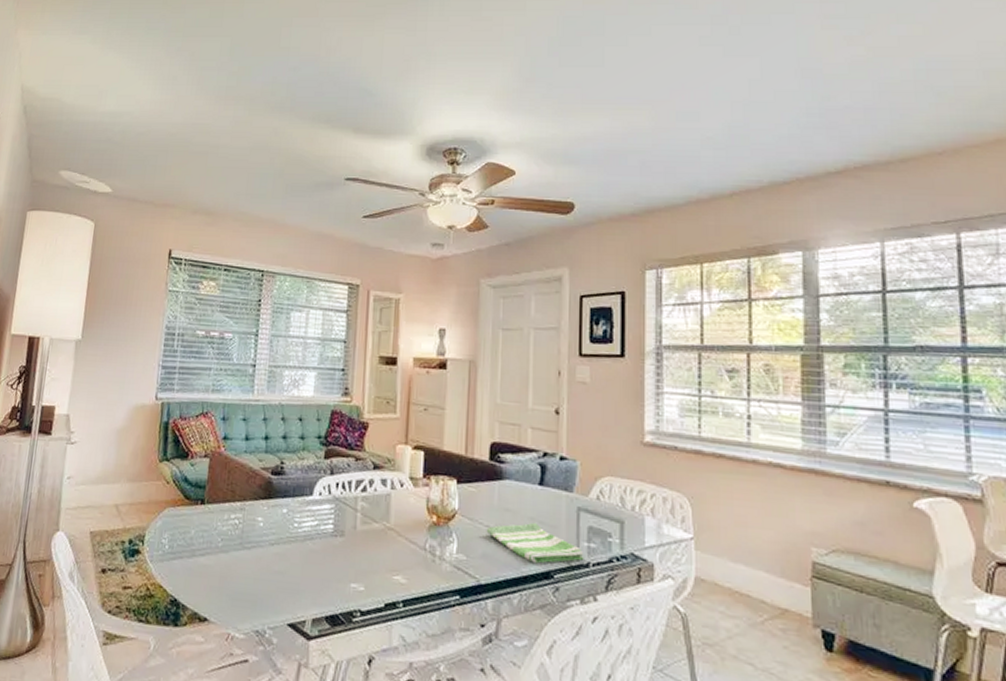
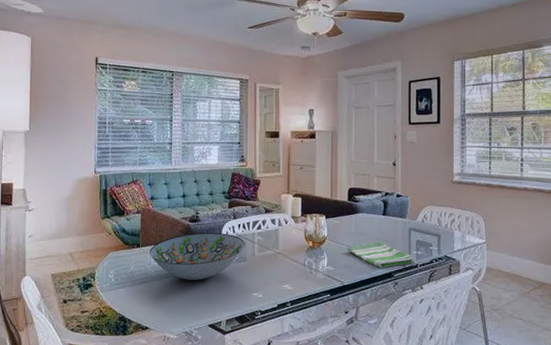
decorative bowl: none [216,490,344,558] -> present [150,232,245,280]

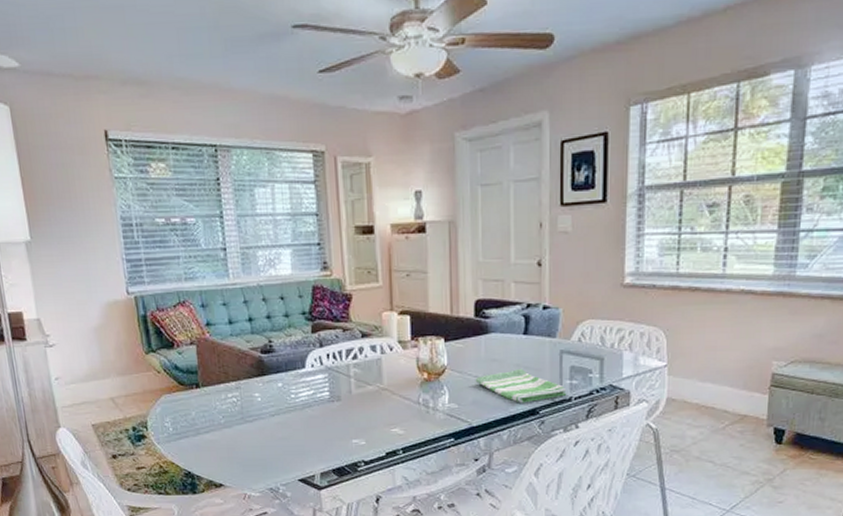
decorative bowl: present [150,232,245,280] -> none [213,365,338,427]

